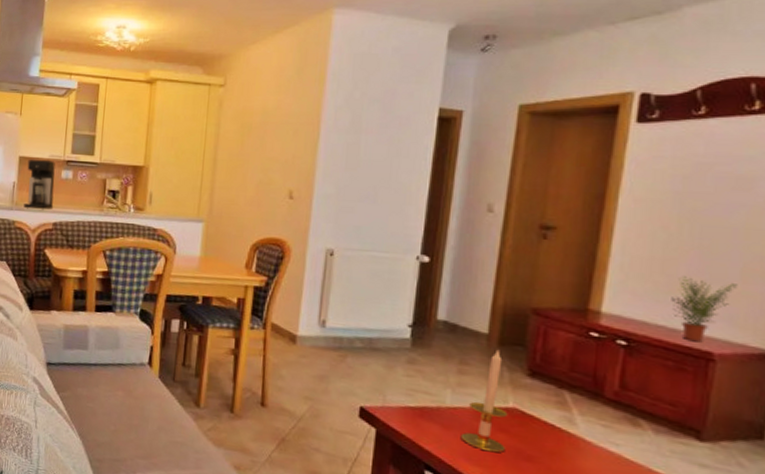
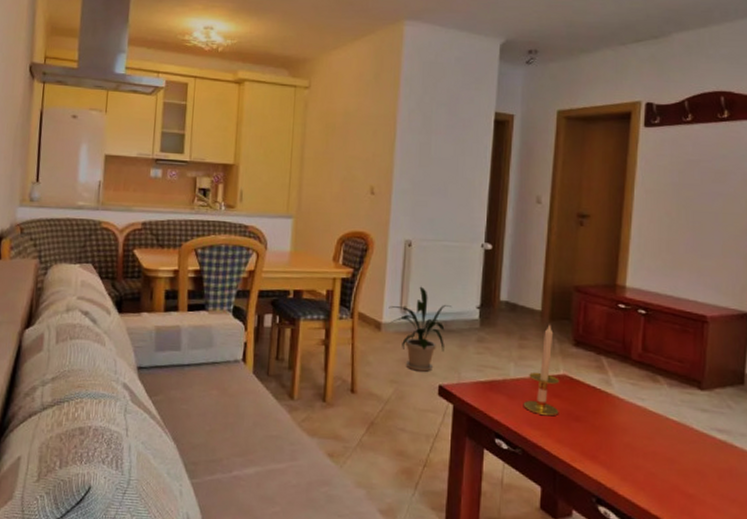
coffee maker: present [23,159,55,210] -> none [110,157,144,210]
house plant: none [305,299,378,391] -> present [388,286,451,372]
potted plant: present [671,276,738,343] -> none [675,253,720,308]

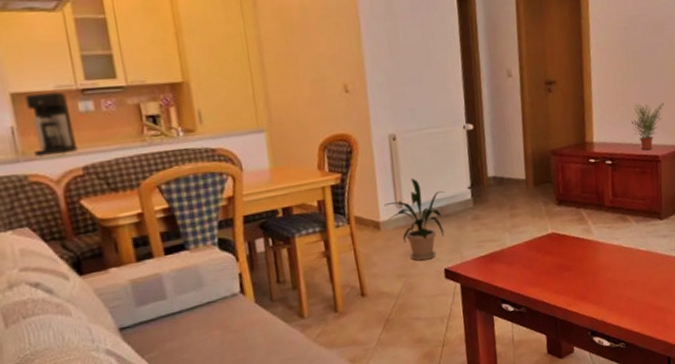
coffee maker: none [110,157,144,210] -> present [24,91,79,157]
candle: present [523,324,560,417] -> none [521,189,553,274]
potted plant: none [675,253,720,308] -> present [631,103,665,151]

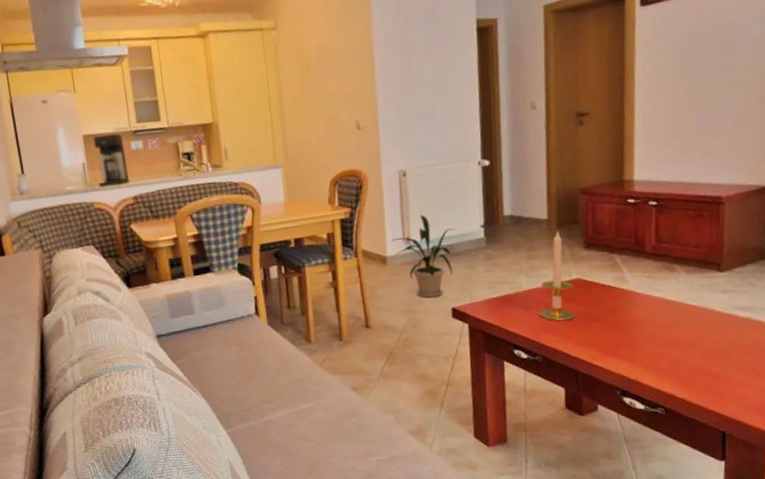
candle: none [521,189,553,274] -> present [538,231,576,322]
potted plant: present [631,103,665,151] -> none [686,134,733,191]

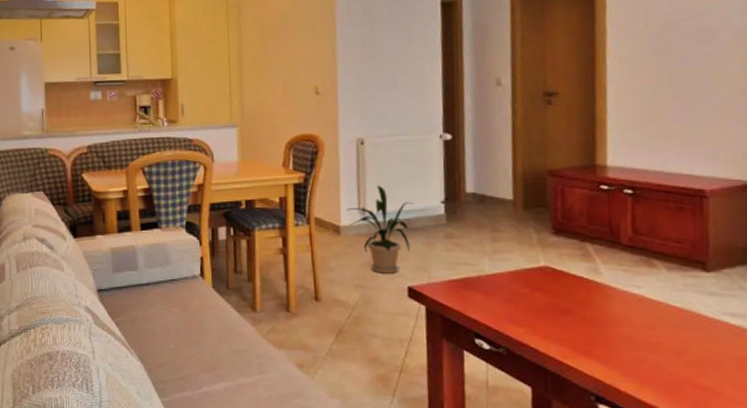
coffee maker: present [93,133,131,188] -> none [54,82,86,135]
candle: present [538,231,576,322] -> none [502,213,544,312]

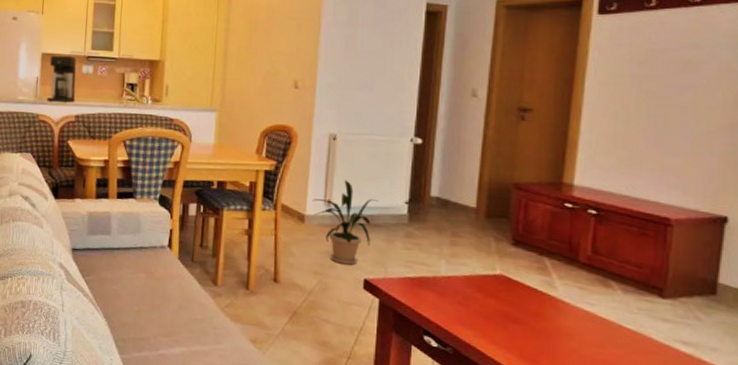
coffee maker: none [54,82,86,135] -> present [47,55,76,104]

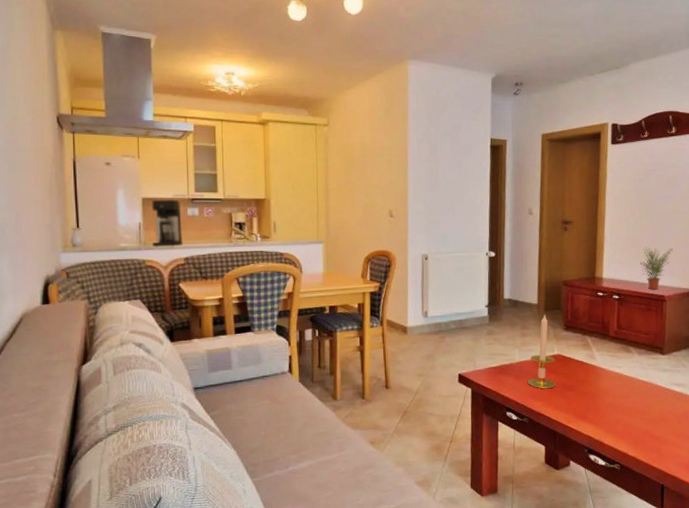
house plant: present [312,180,378,265] -> none [412,293,464,364]
candle: none [454,222,496,317] -> present [527,314,556,389]
potted plant: none [633,151,689,210] -> present [640,247,673,290]

